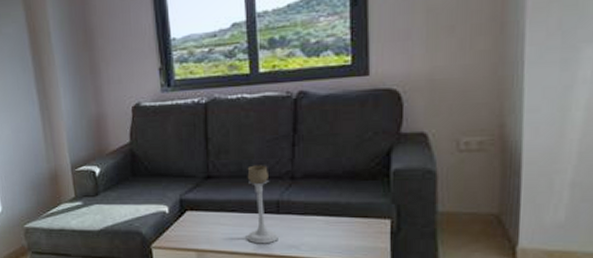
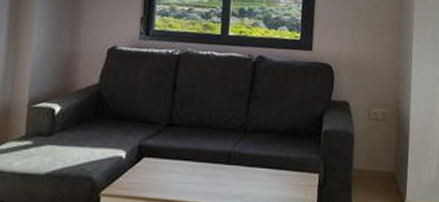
candle holder: present [247,165,278,244] -> none [198,117,227,194]

